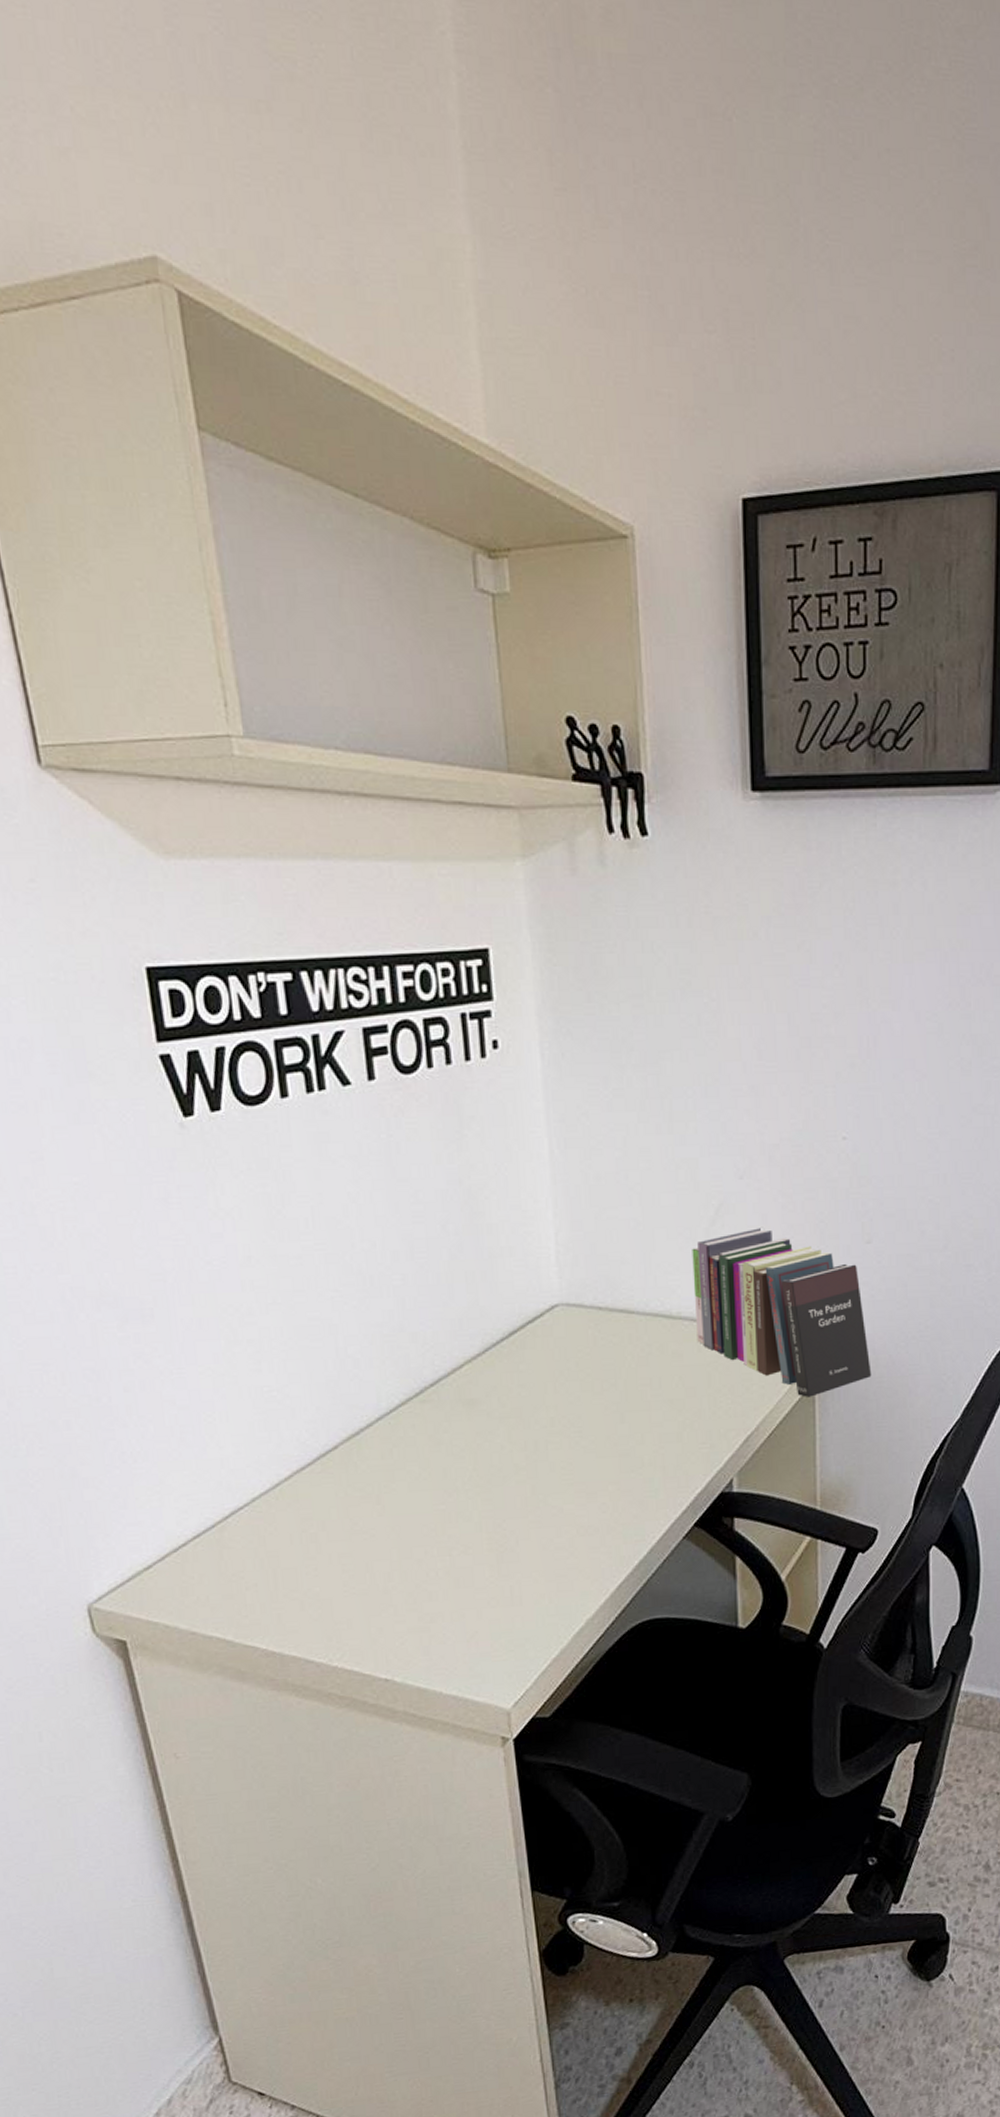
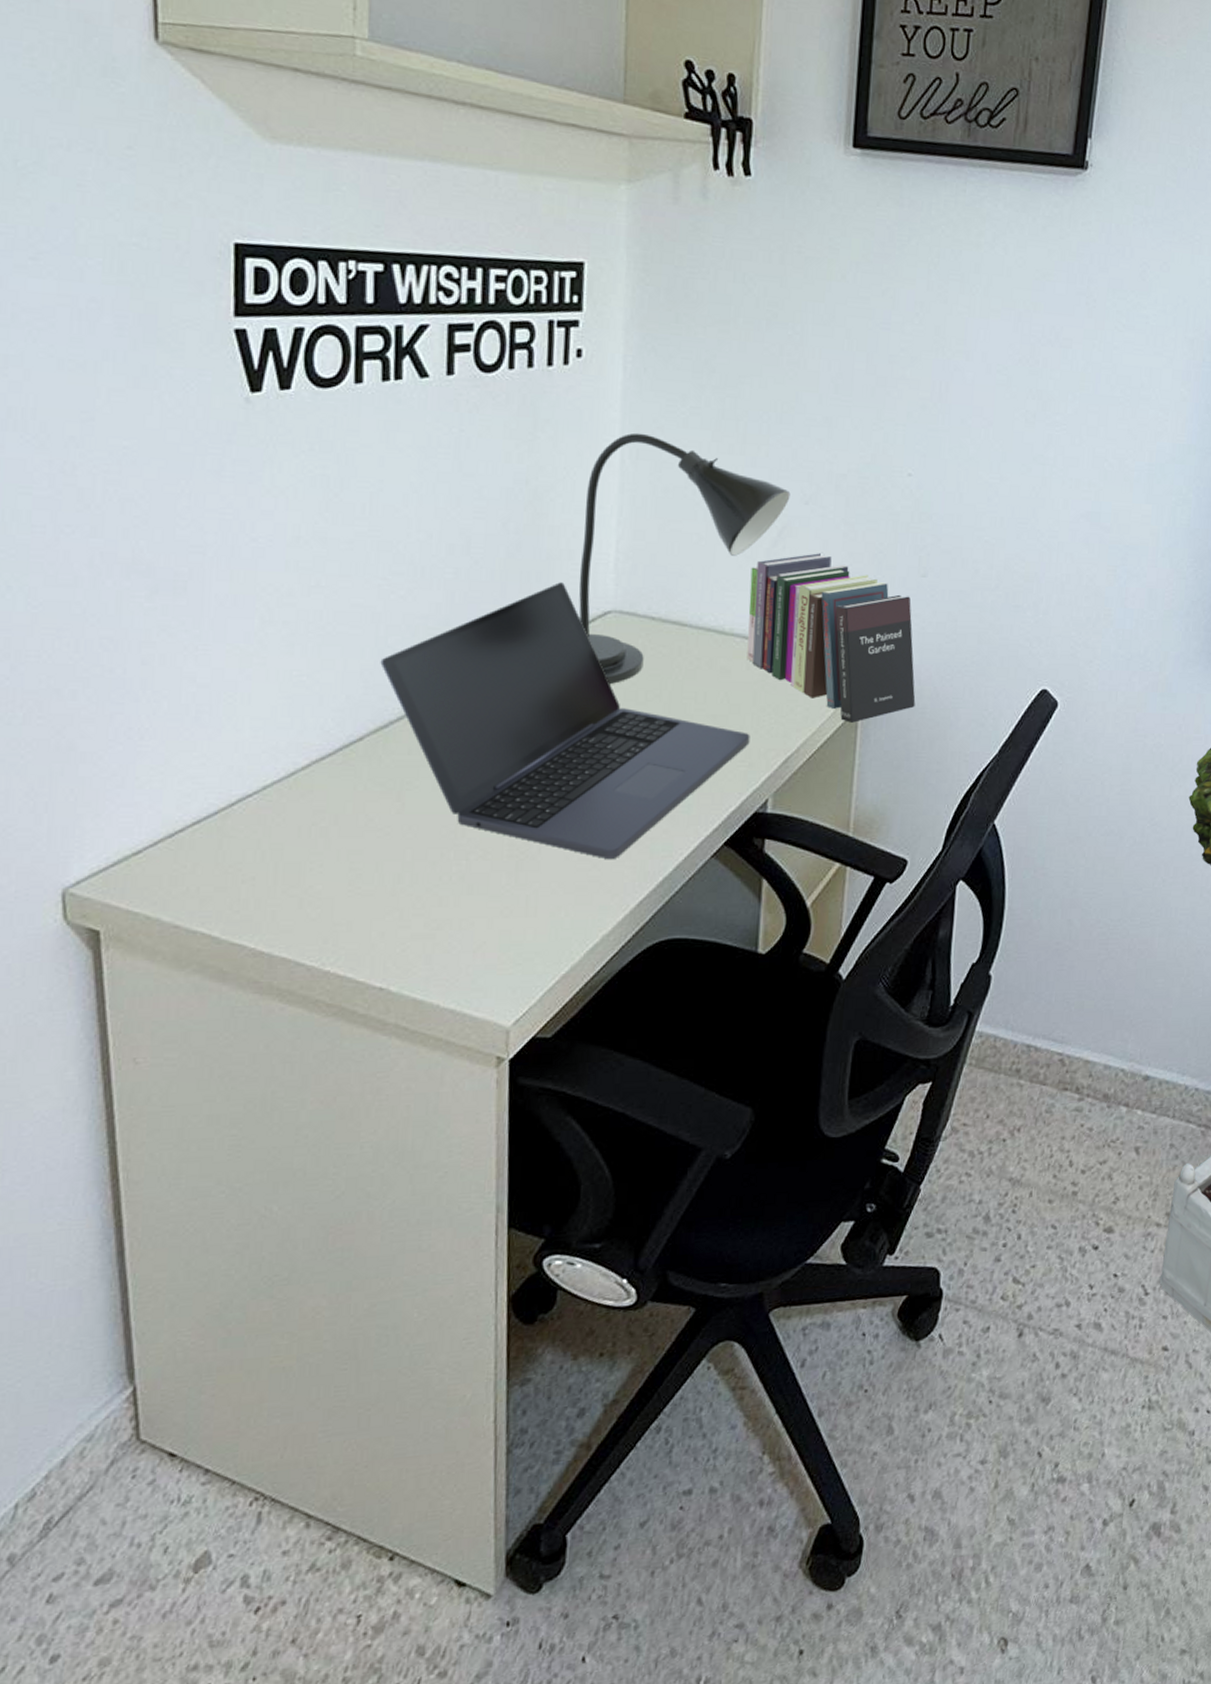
laptop: none [343,1280,709,1546] -> present [380,582,750,859]
desk lamp: none [519,1121,724,1378] -> present [578,432,791,685]

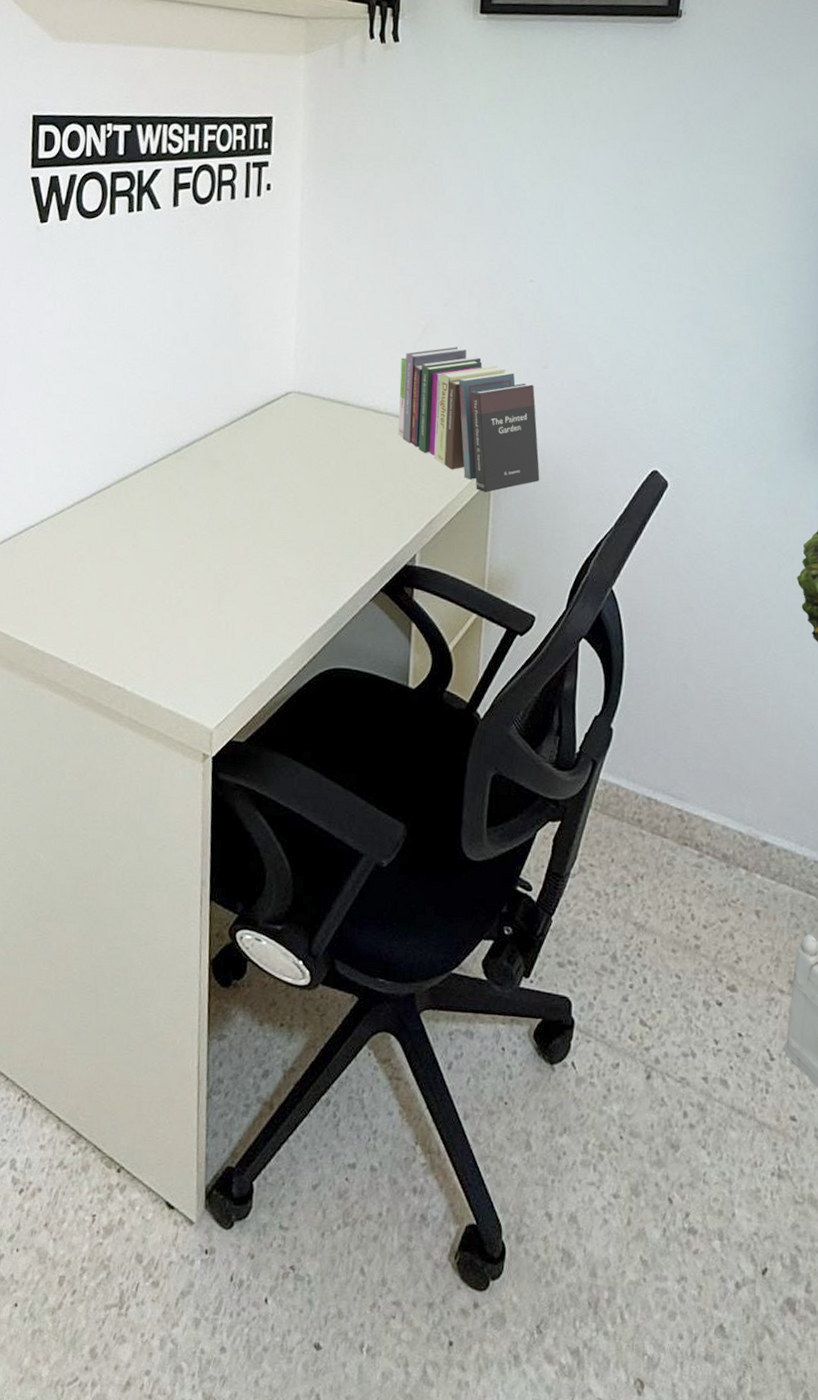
laptop: present [380,582,750,859] -> none [123,368,401,596]
desk lamp: present [578,432,791,685] -> none [267,248,433,452]

